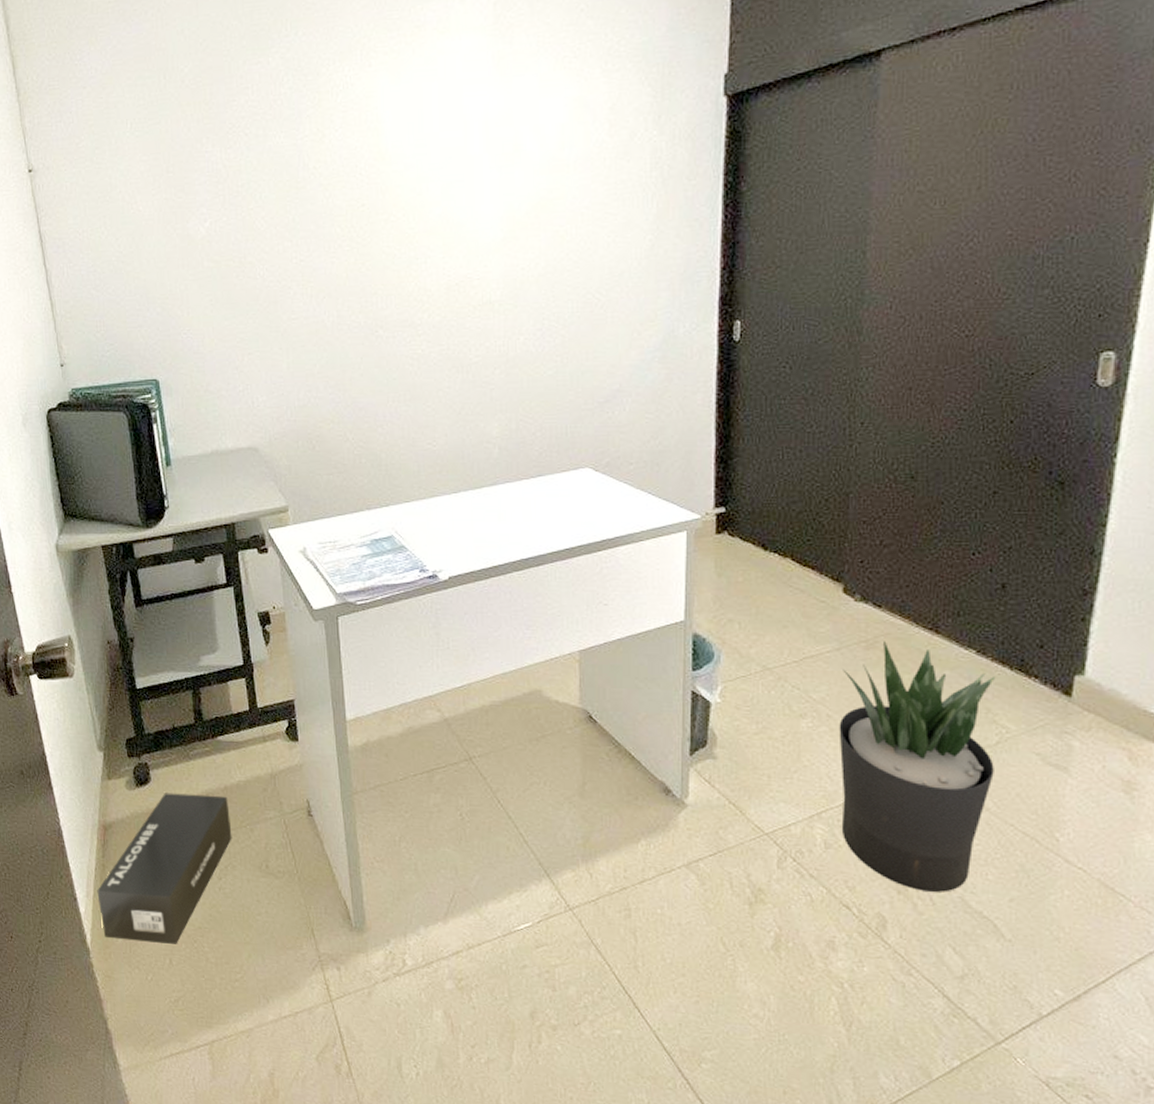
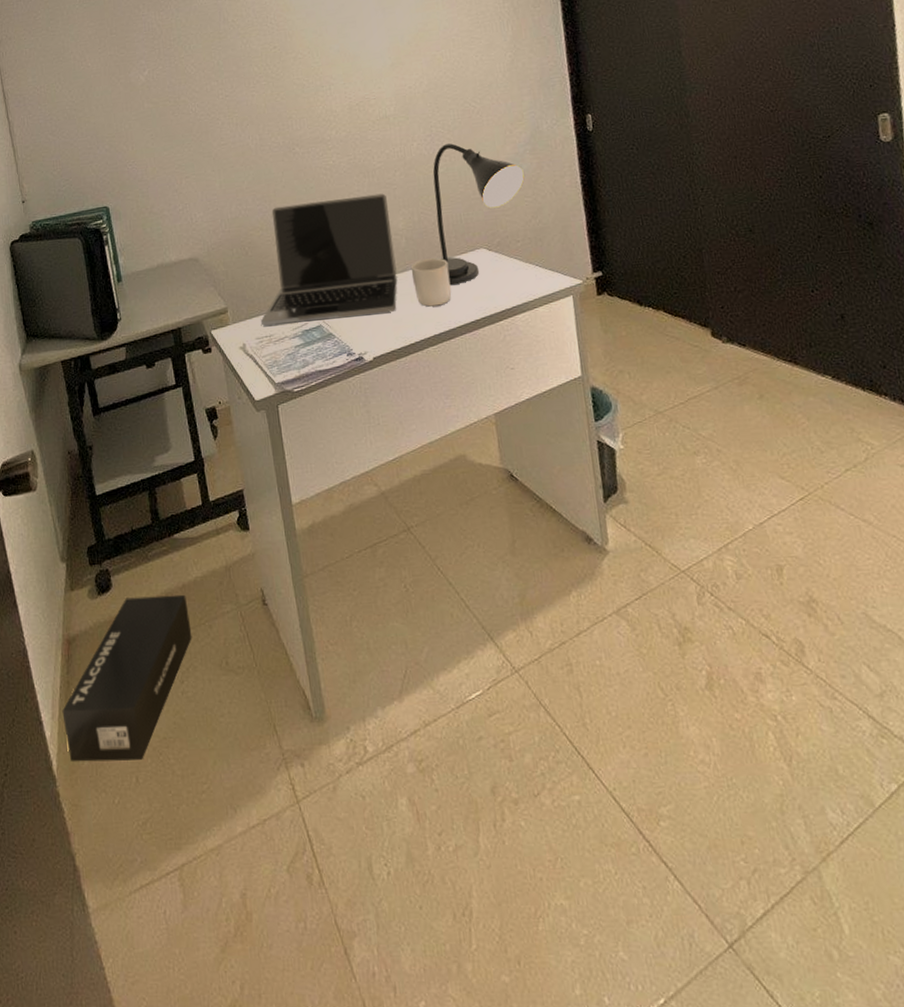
laptop: none [326,393,485,530] -> present [261,193,398,326]
mug: none [501,474,546,528] -> present [410,258,452,307]
desk lamp: none [538,341,648,505] -> present [433,143,525,285]
planter: present [839,641,995,892] -> none [723,376,870,611]

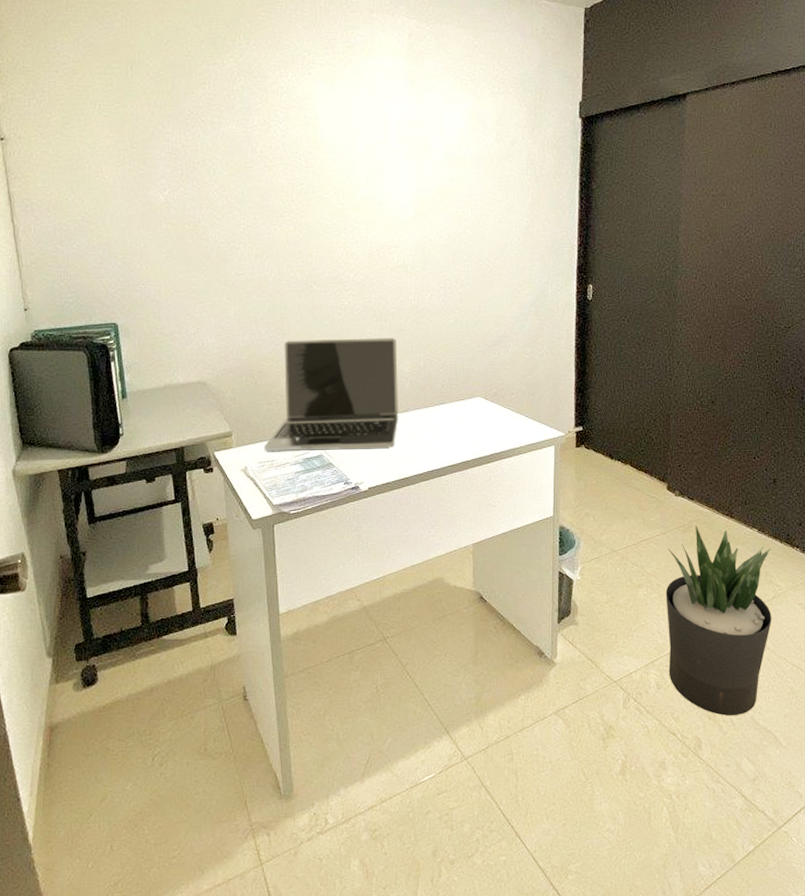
box: present [62,594,192,762] -> none [41,689,174,833]
mug: present [410,258,452,307] -> none [412,402,447,446]
desk lamp: present [433,143,525,285] -> none [441,298,526,427]
planter: none [723,376,870,611] -> present [665,525,772,716]

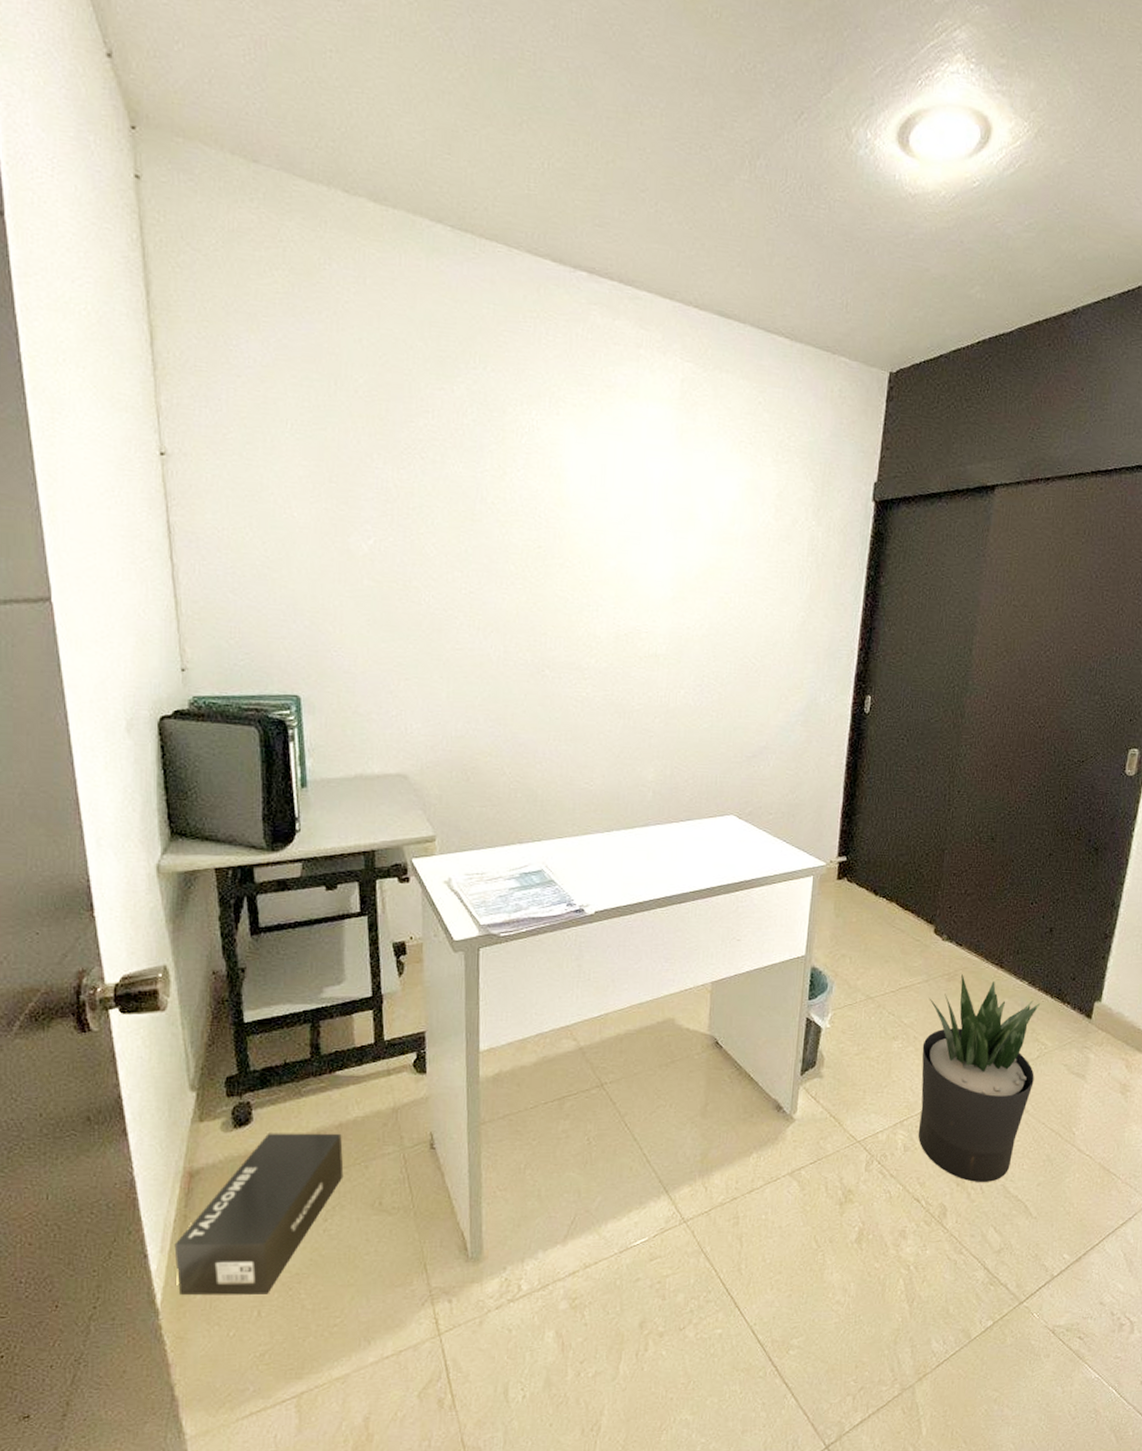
box: none [41,689,174,833] -> present [174,1133,344,1296]
laptop: present [265,337,399,451] -> none [474,732,640,867]

